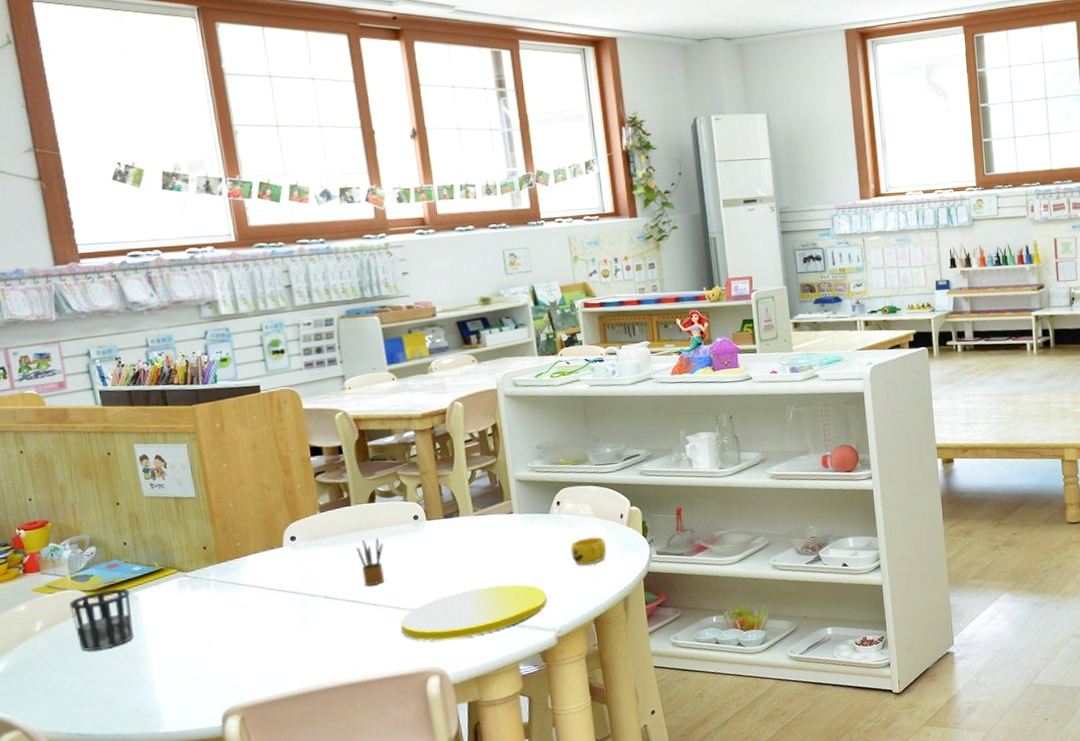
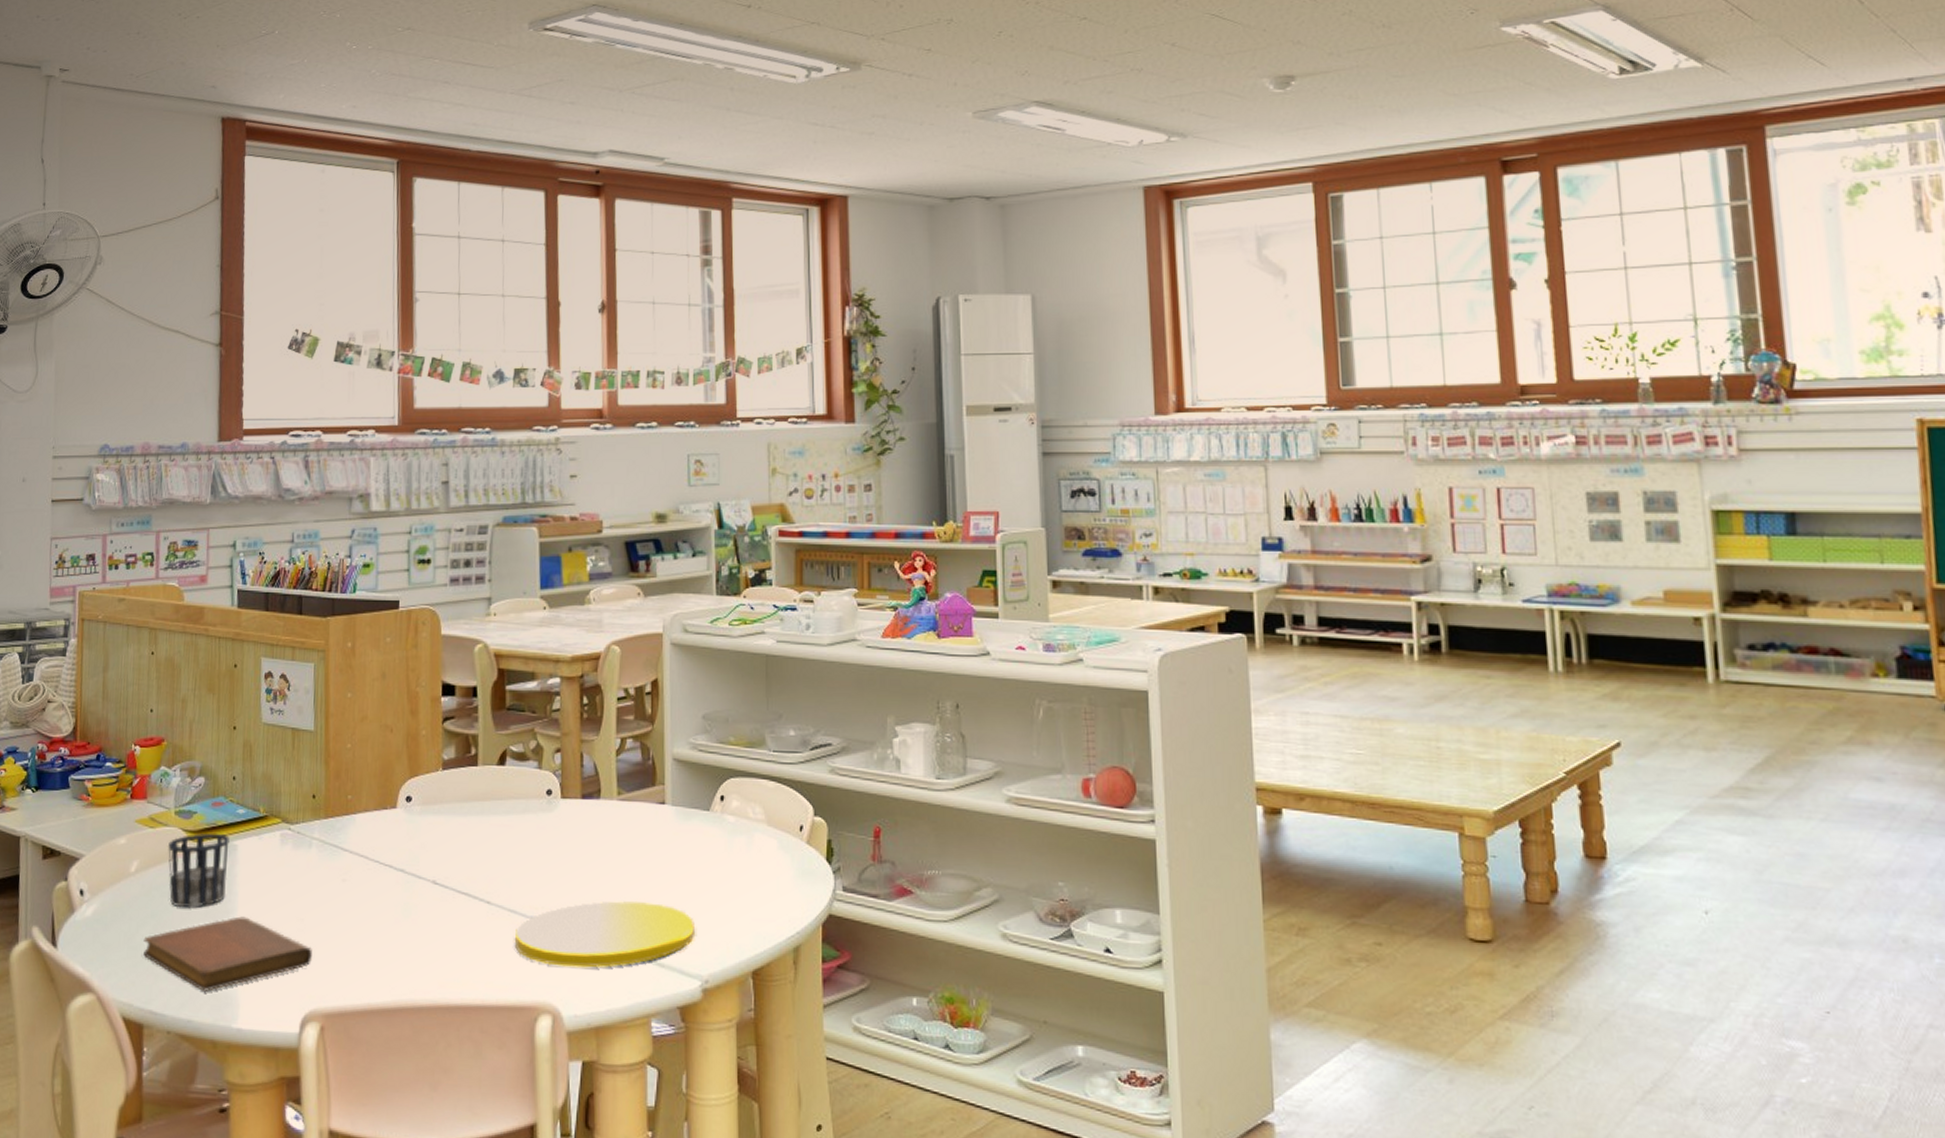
notebook: none [60,648,225,711] -> present [143,916,312,991]
pencil box: present [356,537,385,586] -> none [477,812,507,876]
cup: present [571,537,607,566] -> none [732,852,778,892]

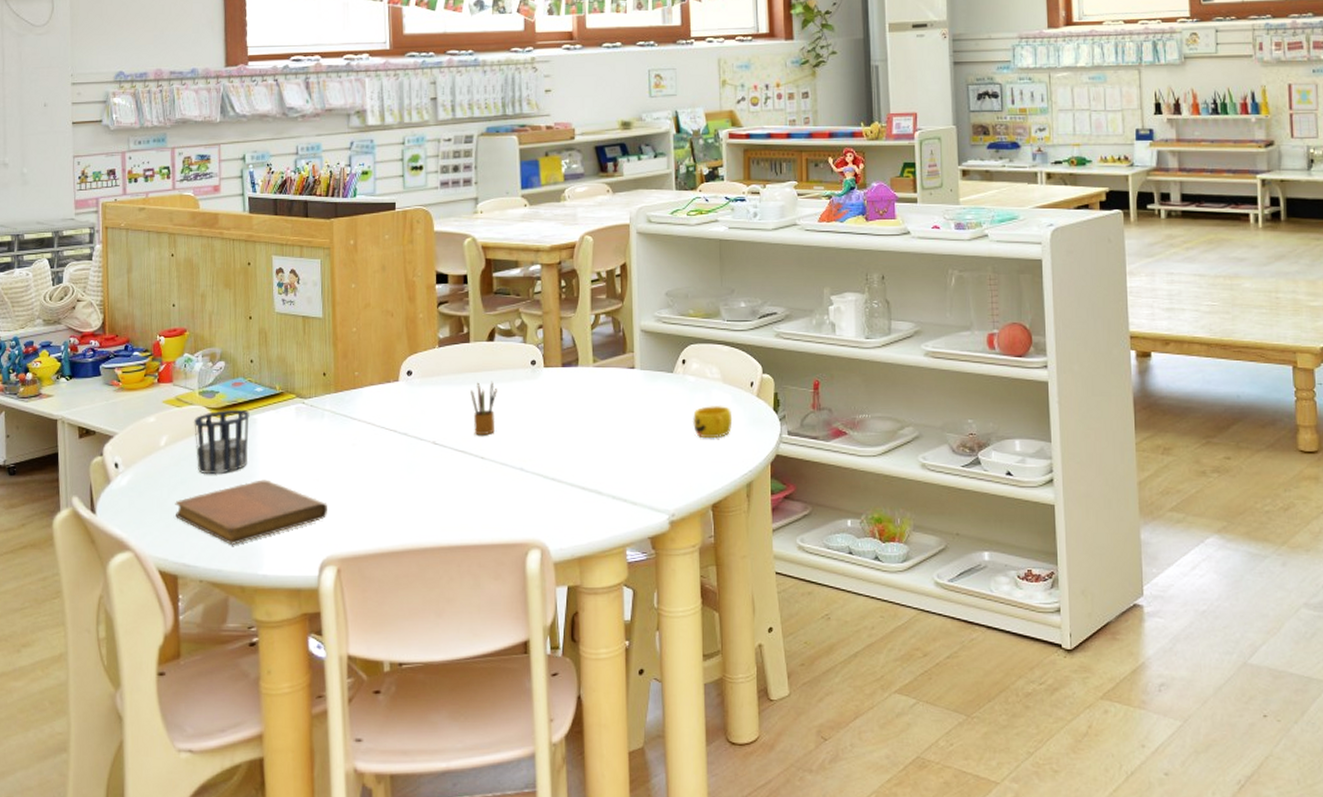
pencil box: none [477,812,507,876] -> present [470,381,497,436]
plate: present [515,900,694,968] -> none [507,450,662,509]
cup: none [732,852,778,892] -> present [693,406,733,439]

